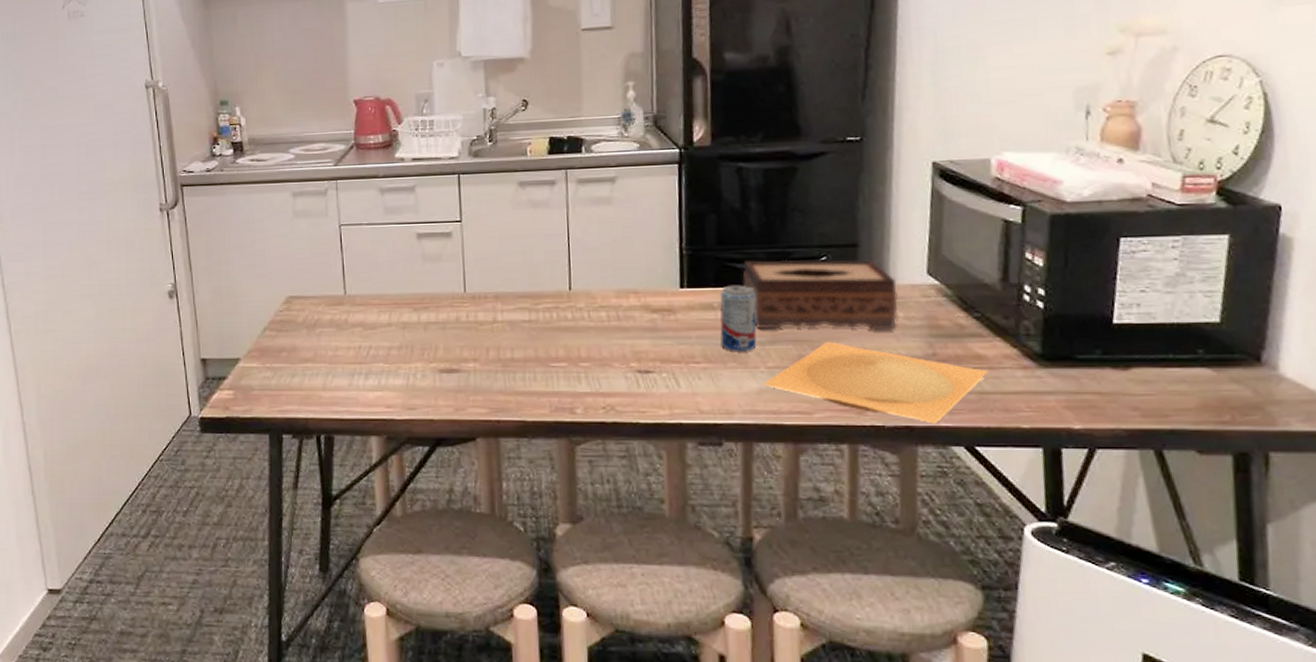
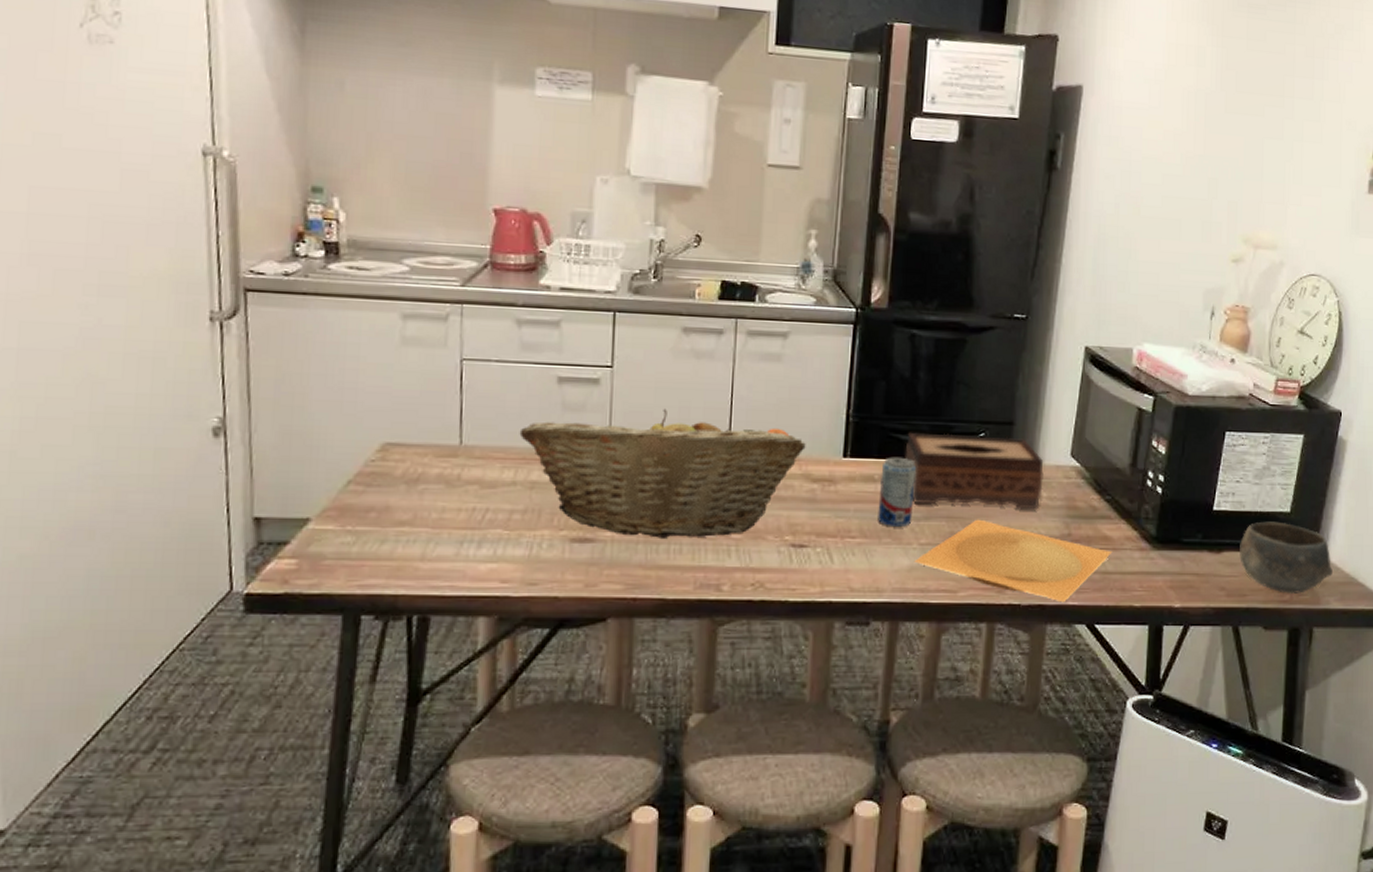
fruit basket: none [390,254,643,367] -> present [519,408,806,538]
bowl: none [1154,333,1290,413] -> present [1240,521,1333,594]

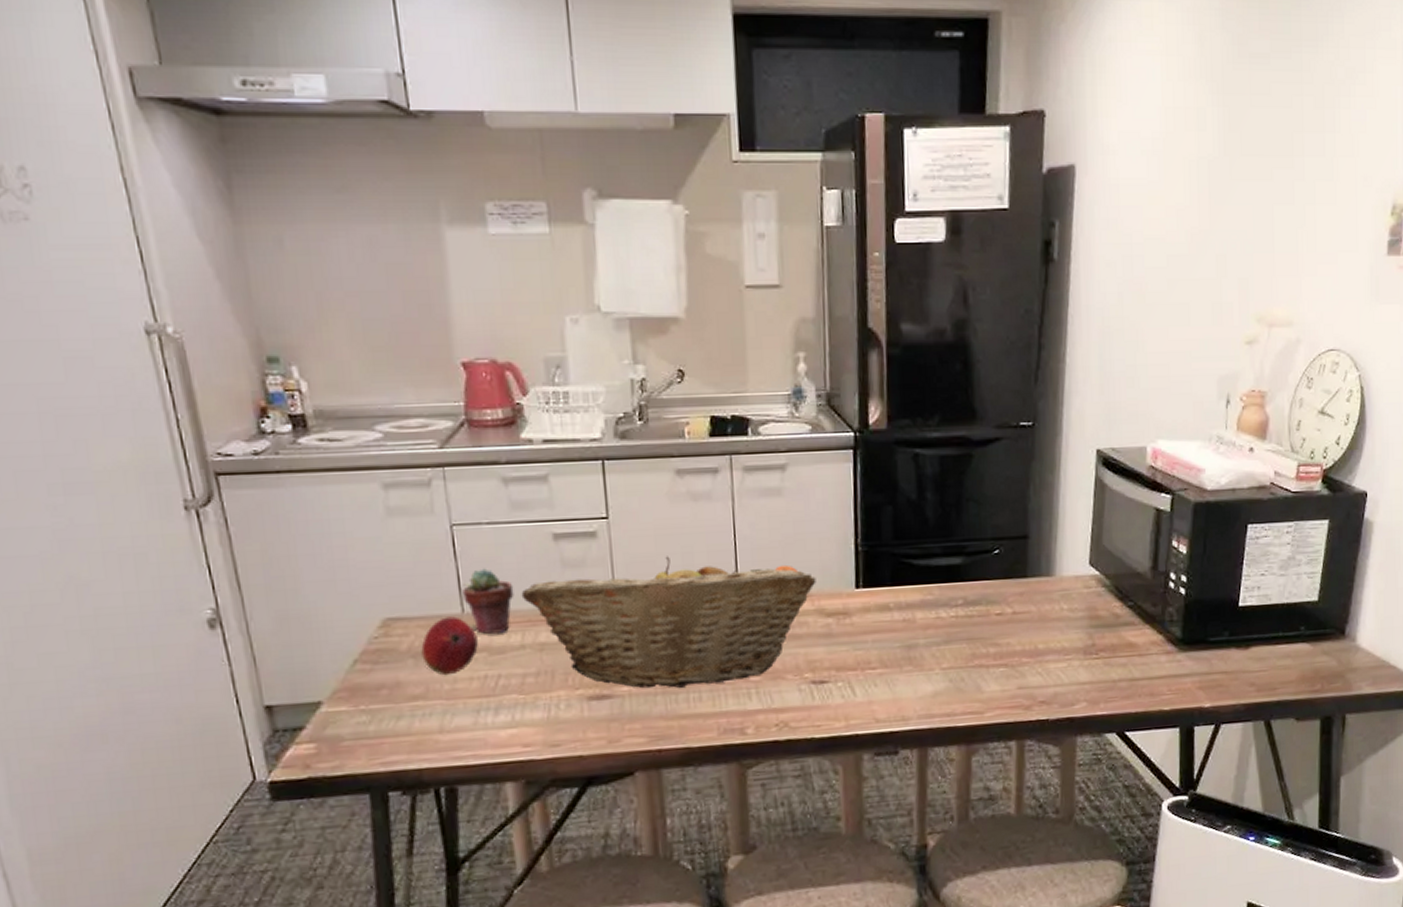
fruit: none [414,447,471,505] -> present [421,616,478,676]
potted succulent: none [463,404,513,469] -> present [462,568,514,634]
beverage can: present [878,457,916,527] -> none [896,582,932,654]
tissue box: present [904,432,1044,510] -> none [918,551,1063,630]
plate: present [914,519,1113,603] -> none [937,638,1139,713]
bowl: present [1240,521,1333,594] -> none [1268,611,1363,683]

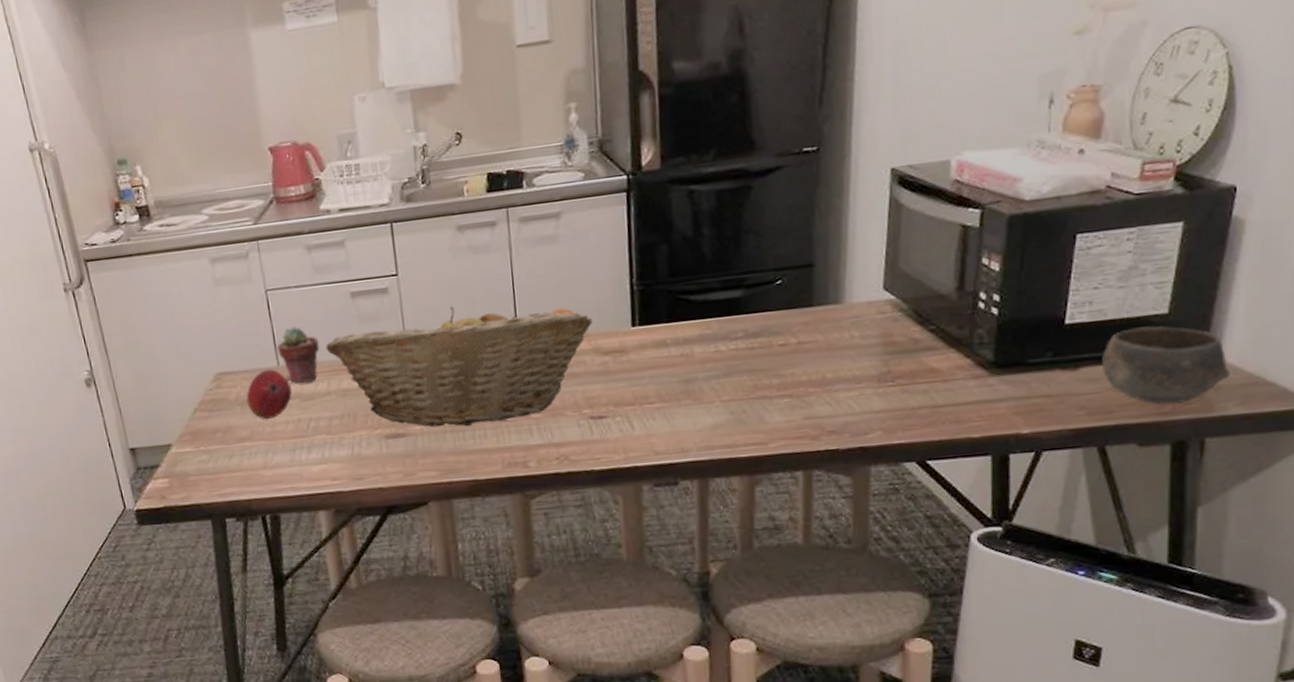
bowl: none [1268,611,1363,683] -> present [1102,325,1230,404]

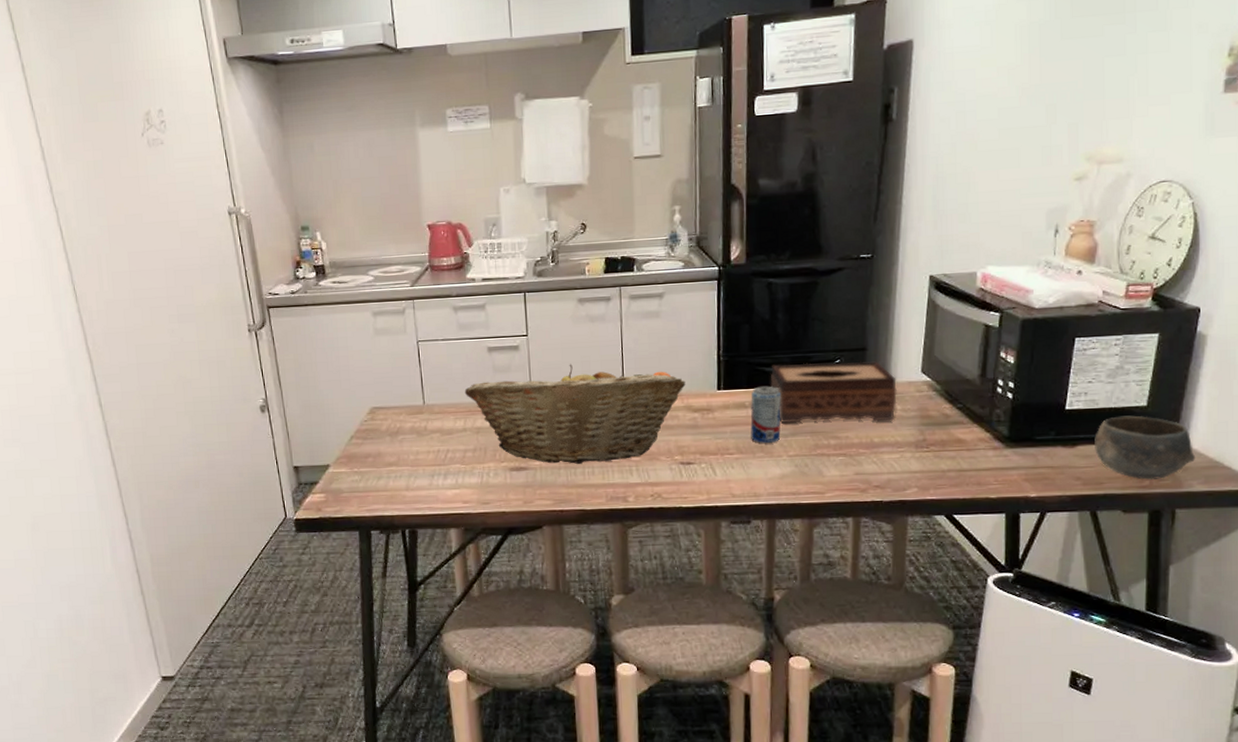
fruit: present [246,369,292,420] -> none [395,407,434,449]
potted succulent: present [277,326,320,383] -> none [424,372,460,420]
beverage can: none [673,317,711,388] -> present [750,386,781,443]
tissue box: none [696,279,854,363] -> present [770,361,897,424]

